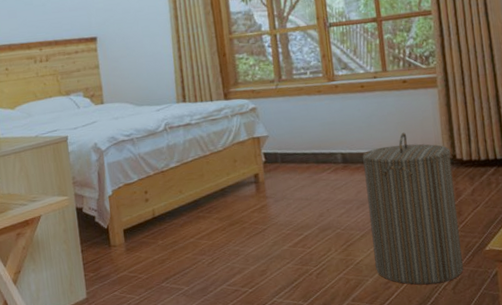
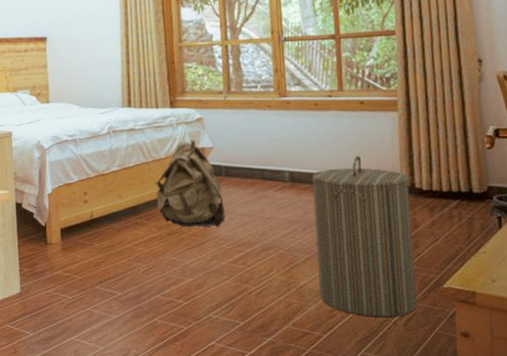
backpack: none [213,130,284,217] -> present [154,140,226,227]

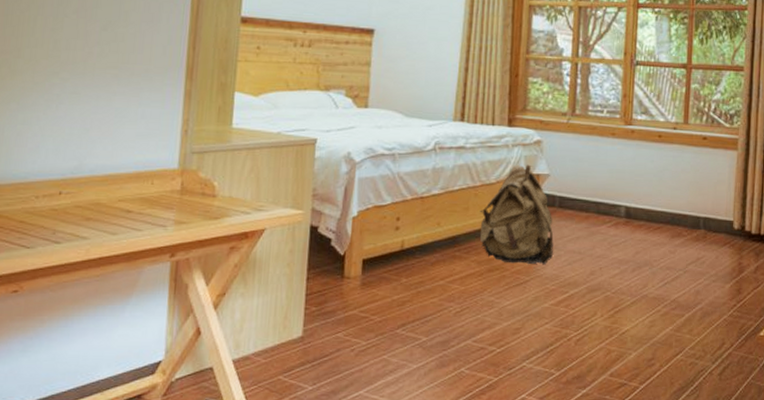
laundry hamper: present [311,155,417,317] -> none [642,193,740,366]

